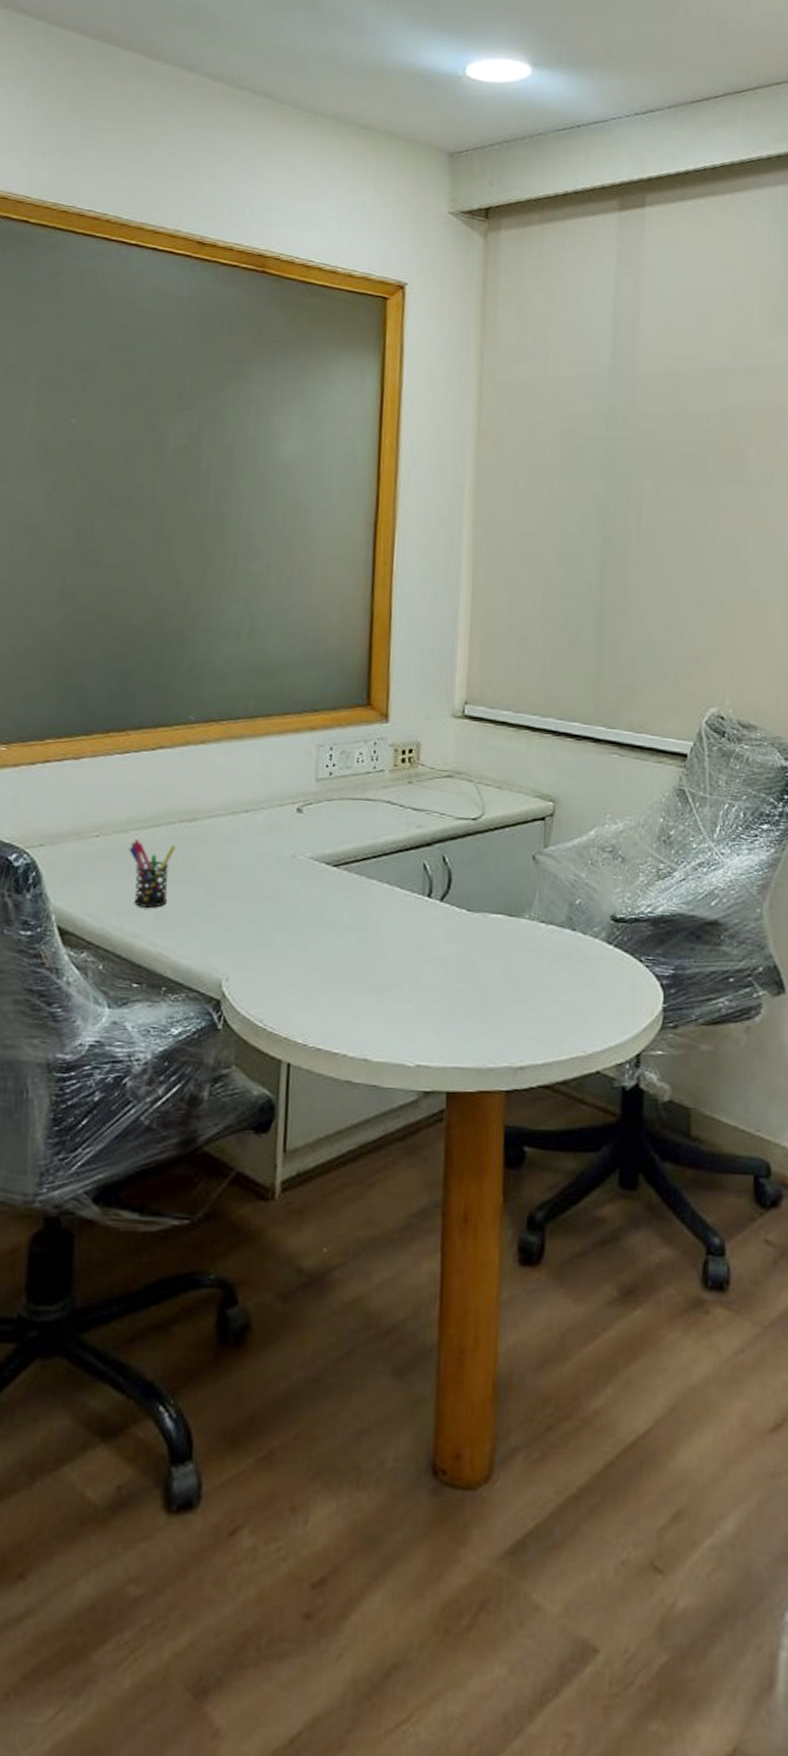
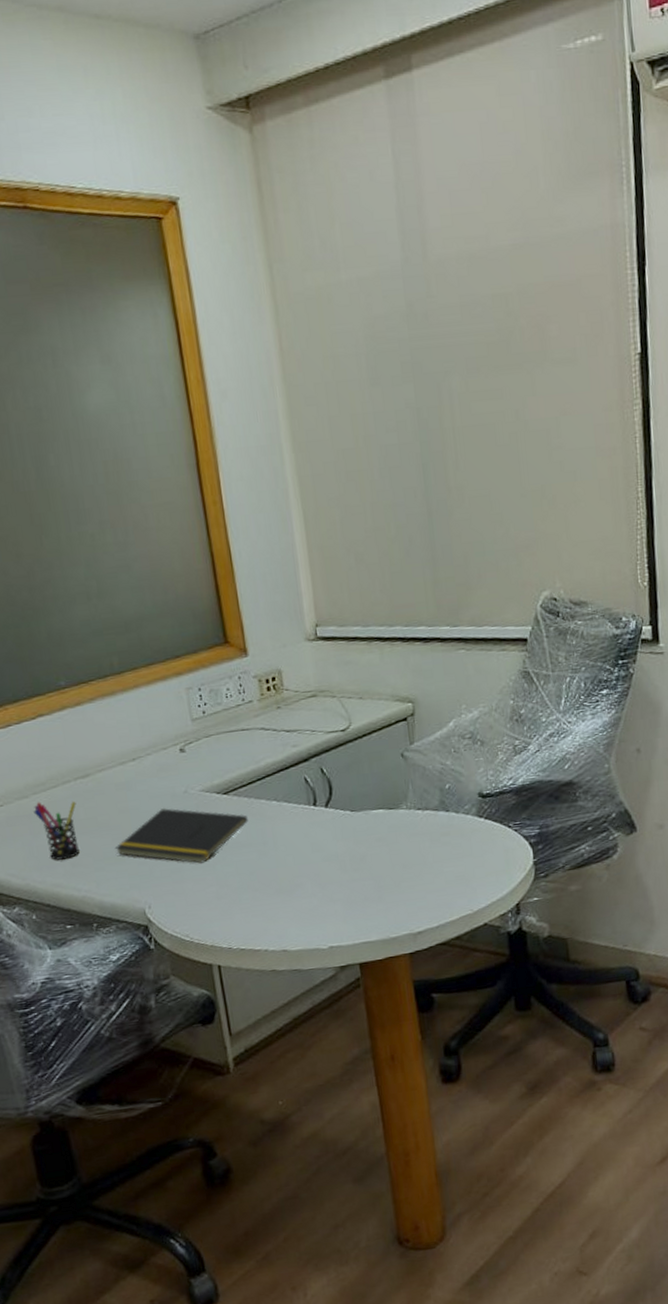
notepad: none [204,869,354,940] -> present [114,807,248,864]

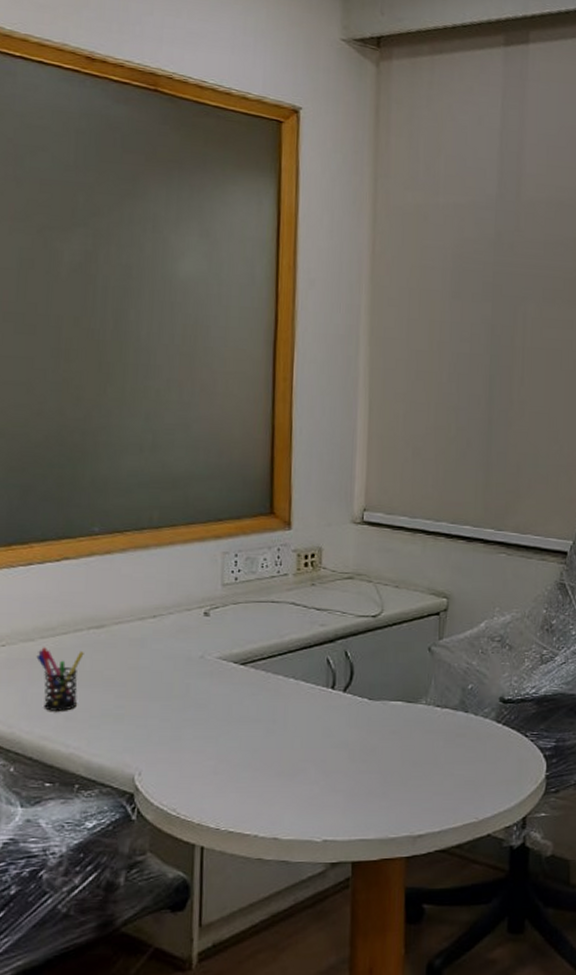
notepad: present [114,807,248,864] -> none [115,670,262,734]

